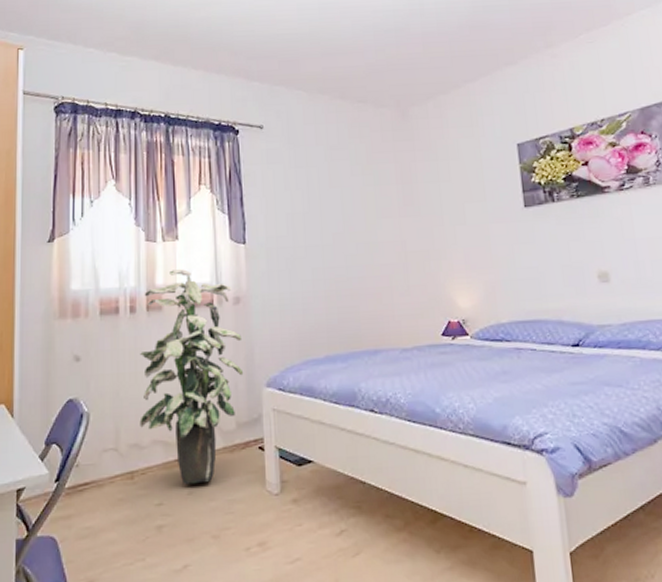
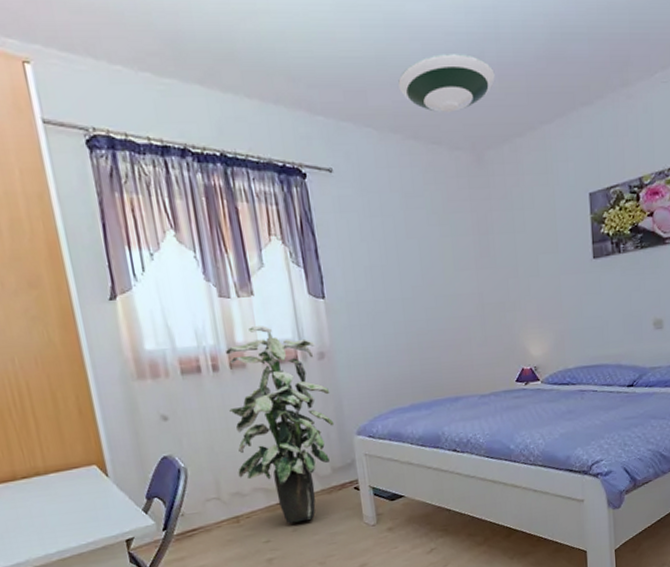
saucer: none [329,27,420,76] -> present [398,54,495,113]

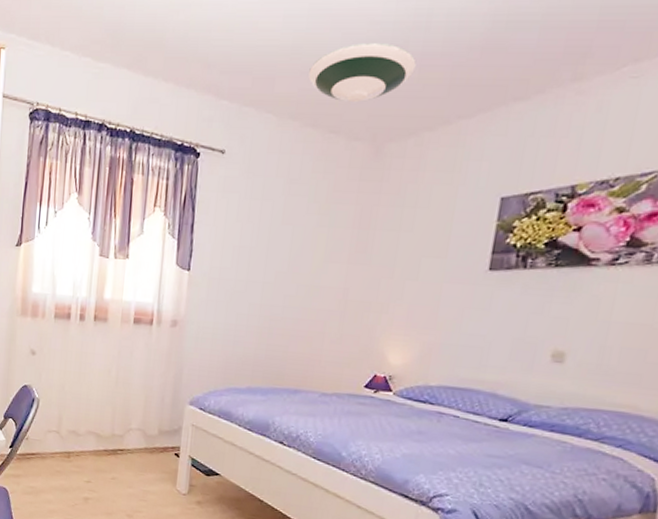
indoor plant: present [225,326,335,524] -> none [78,286,174,473]

